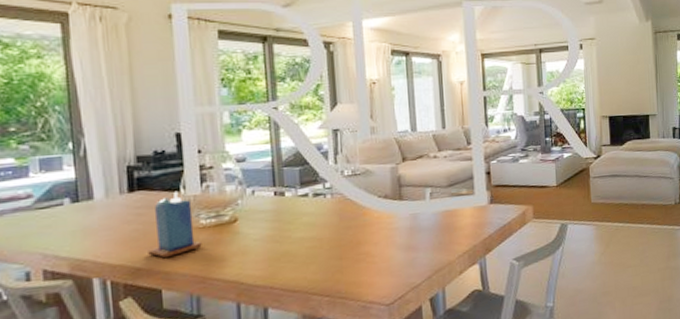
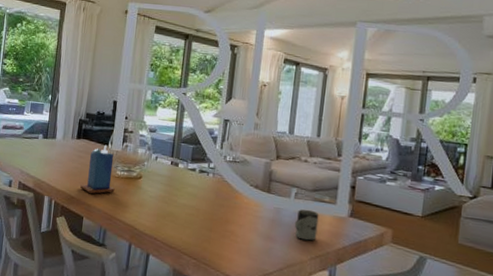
cup: none [434,206,461,241] -> present [294,209,319,241]

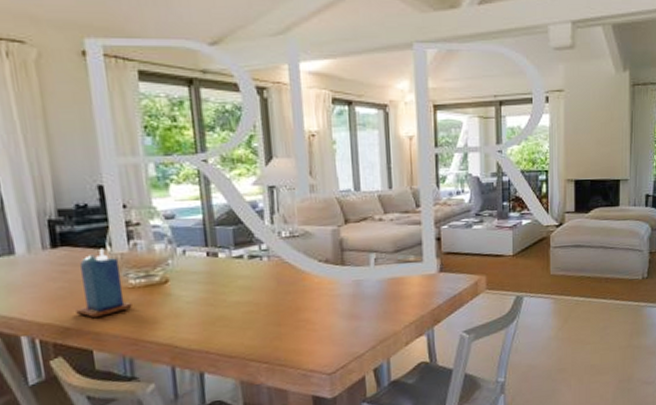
cup: present [294,209,319,241] -> none [379,274,407,310]

